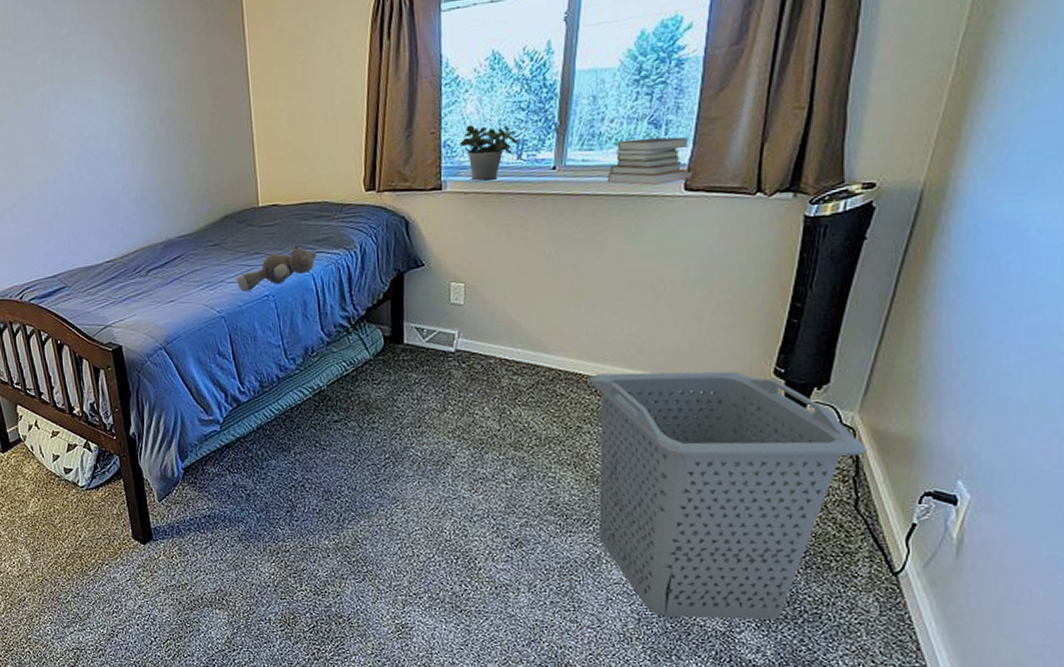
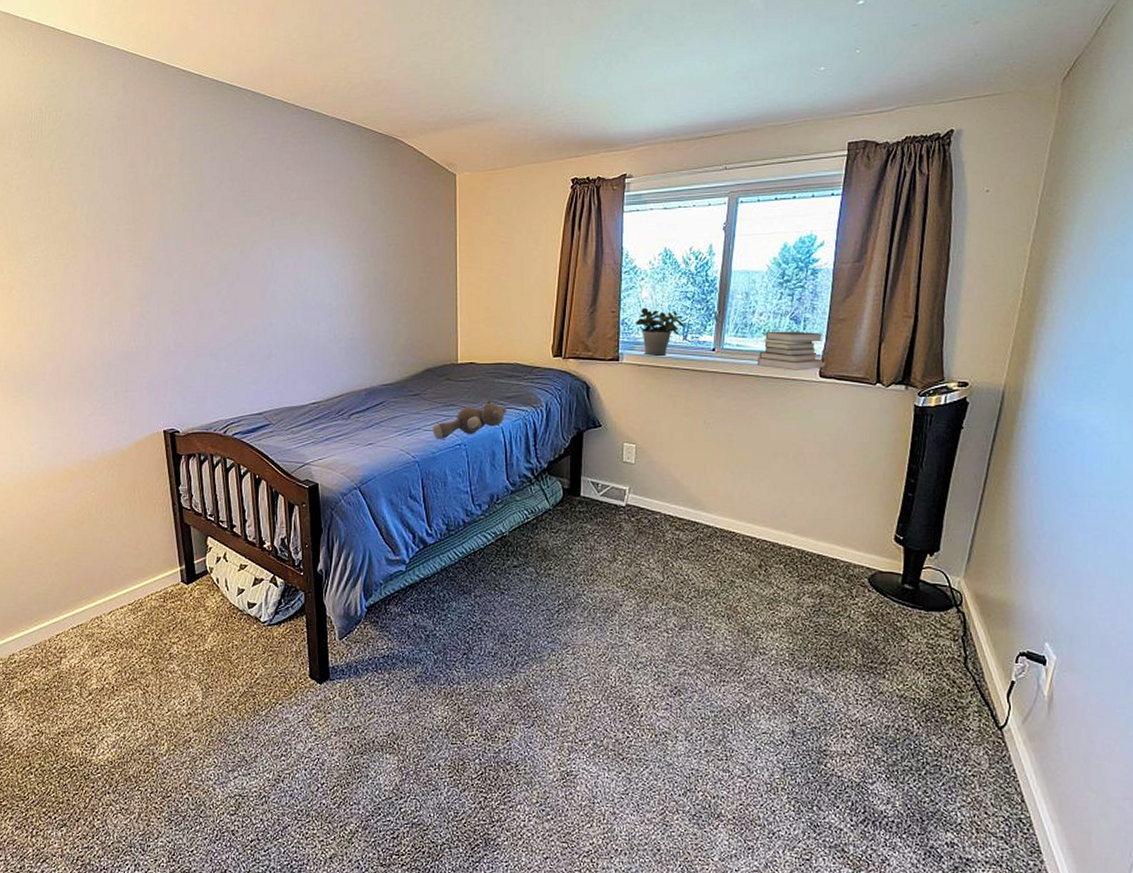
laundry basket: present [589,371,867,620] -> none [741,533,972,771]

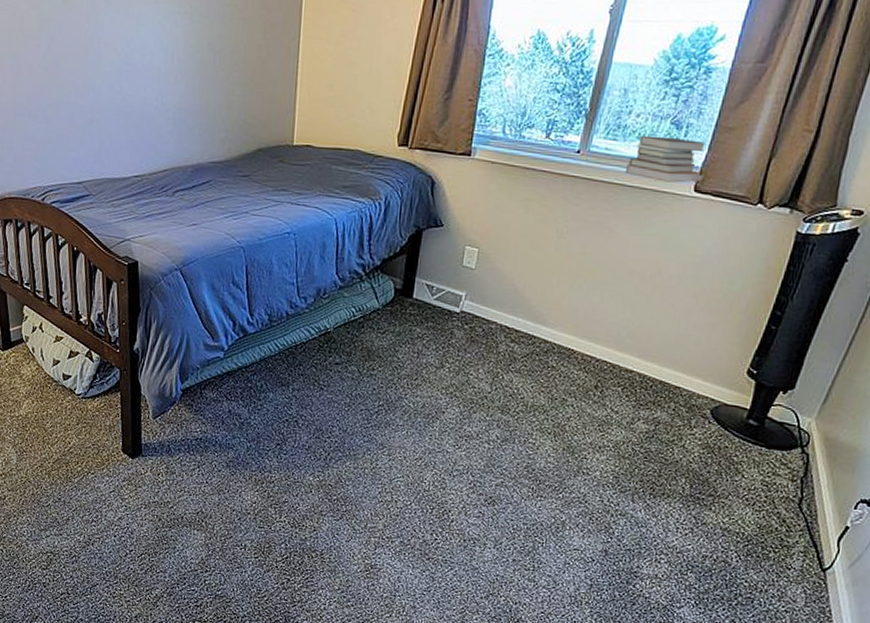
stuffed bear: present [432,400,508,440] -> none [260,187,343,227]
potted plant: present [635,307,685,357] -> none [493,98,550,155]

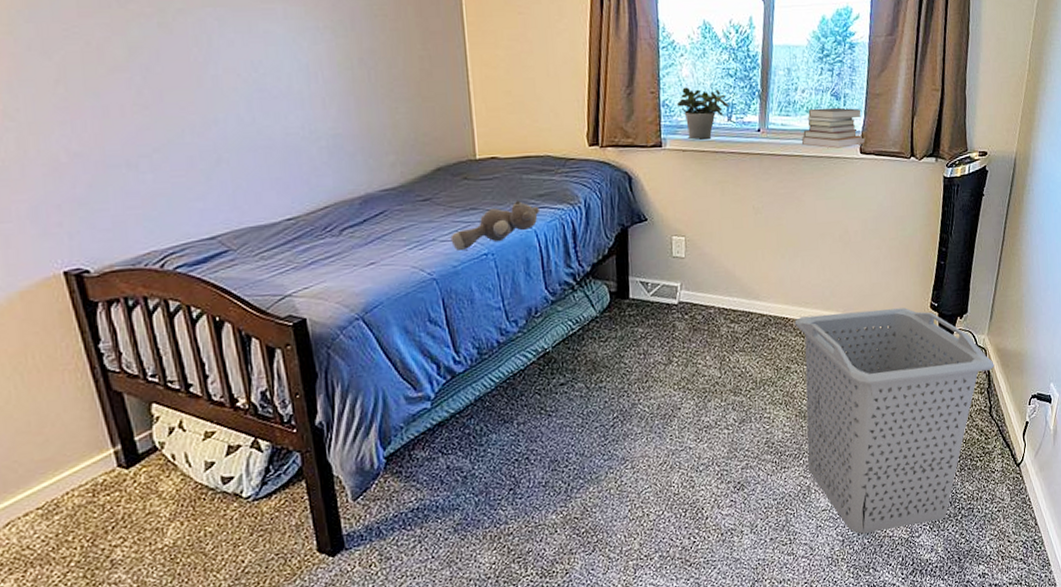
stuffed bear: none [260,187,343,227] -> present [450,199,541,252]
potted plant: none [493,98,550,155] -> present [676,87,729,141]
laundry basket: none [567,352,818,600] -> present [794,307,995,535]

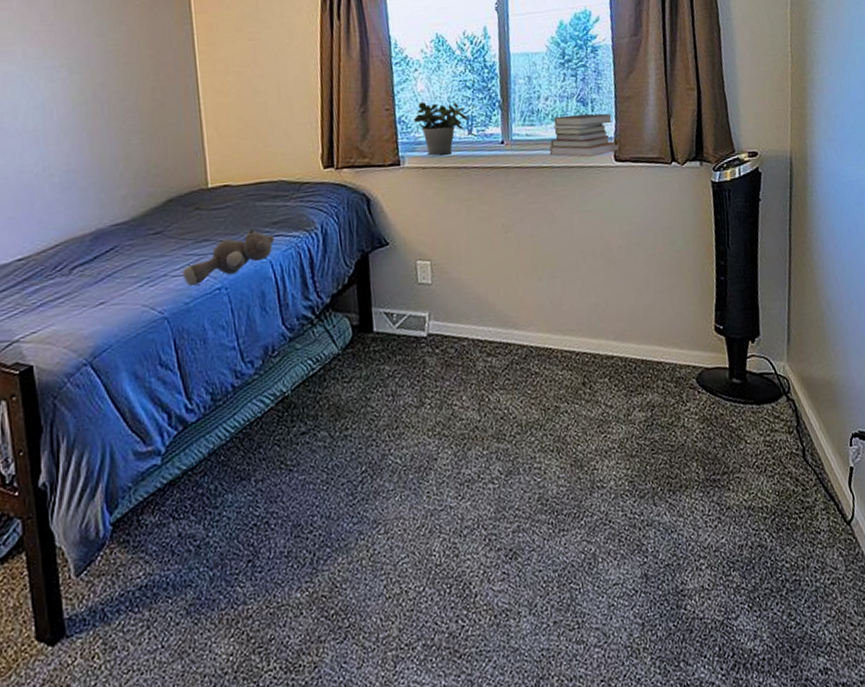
laundry basket: present [794,307,995,535] -> none [559,332,801,616]

